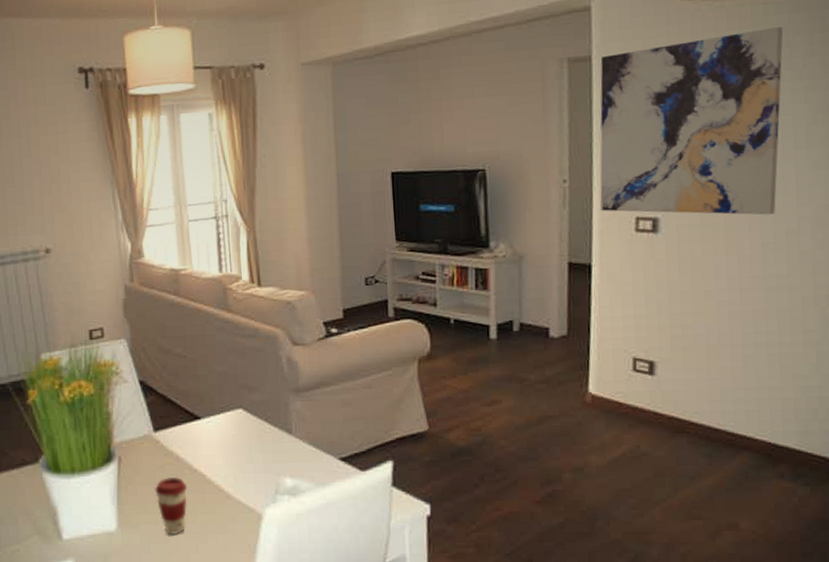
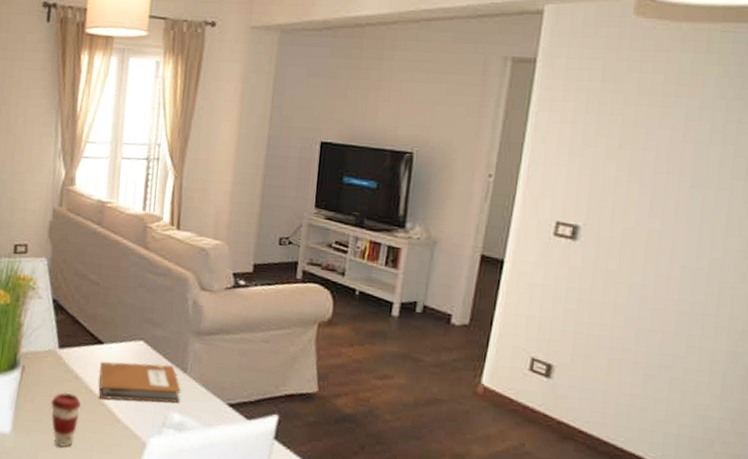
notebook: none [200,429,290,477] -> present [98,361,181,403]
wall art: present [600,26,784,215] -> none [522,55,739,241]

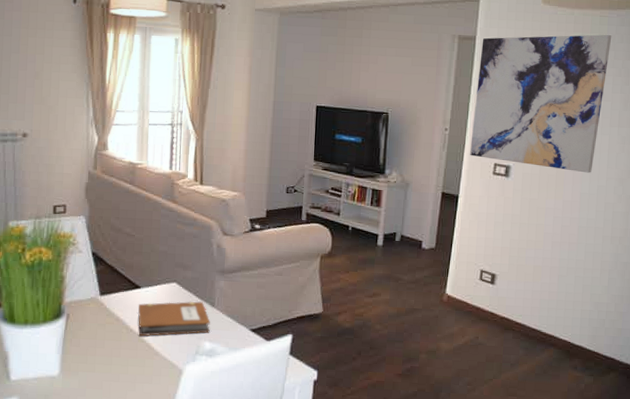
coffee cup: present [51,392,81,448] -> none [95,333,123,383]
wall art: none [522,55,739,241] -> present [470,34,612,173]

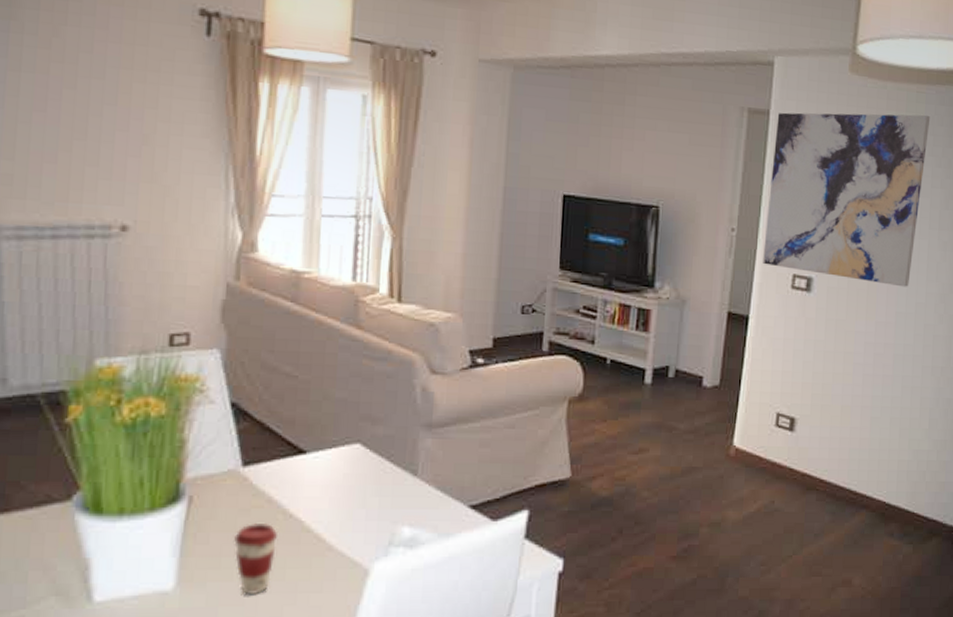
coffee cup: none [95,333,123,383] -> present [234,522,277,596]
notebook: present [137,301,210,337] -> none [301,469,411,524]

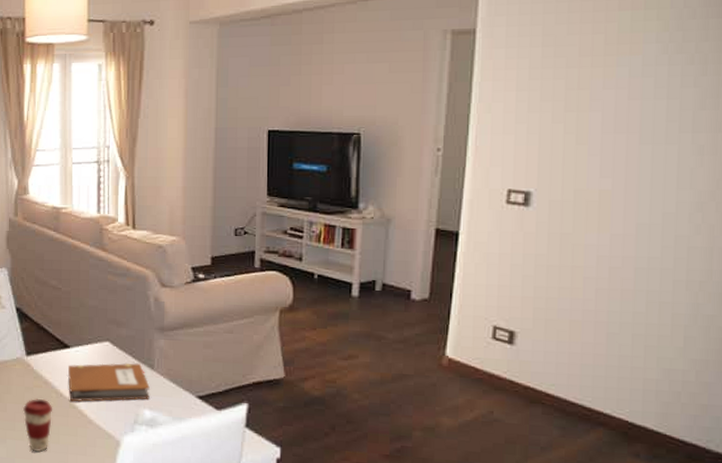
notebook: none [301,469,411,524] -> present [67,362,150,402]
wall art: present [763,112,931,287] -> none [473,9,678,197]

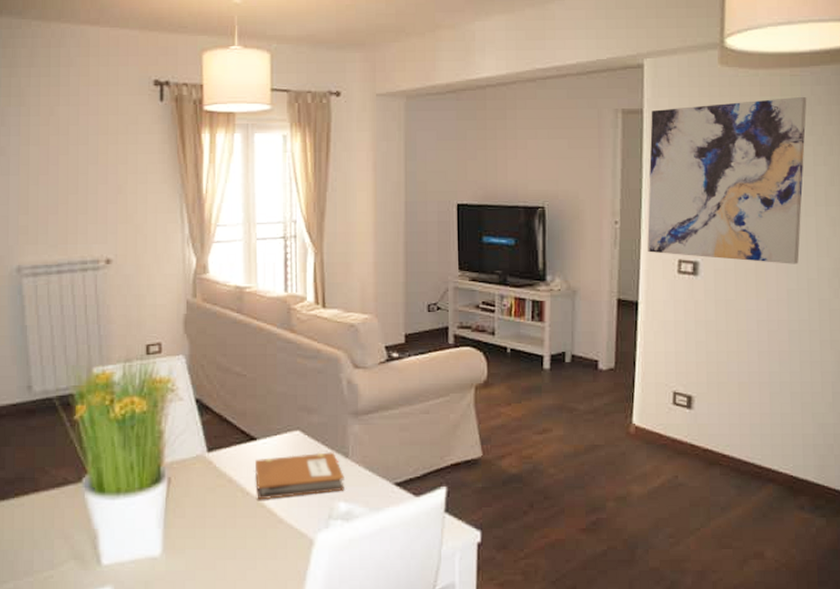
coffee cup: present [23,398,52,453] -> none [205,499,238,561]
wall art: none [473,9,678,197] -> present [647,96,807,264]

